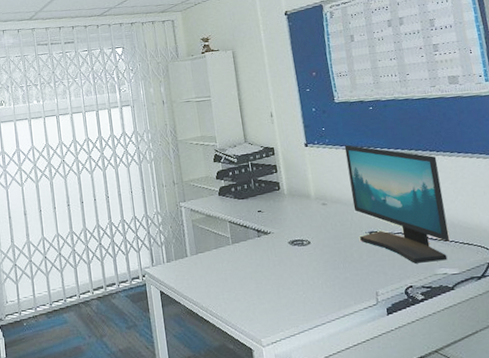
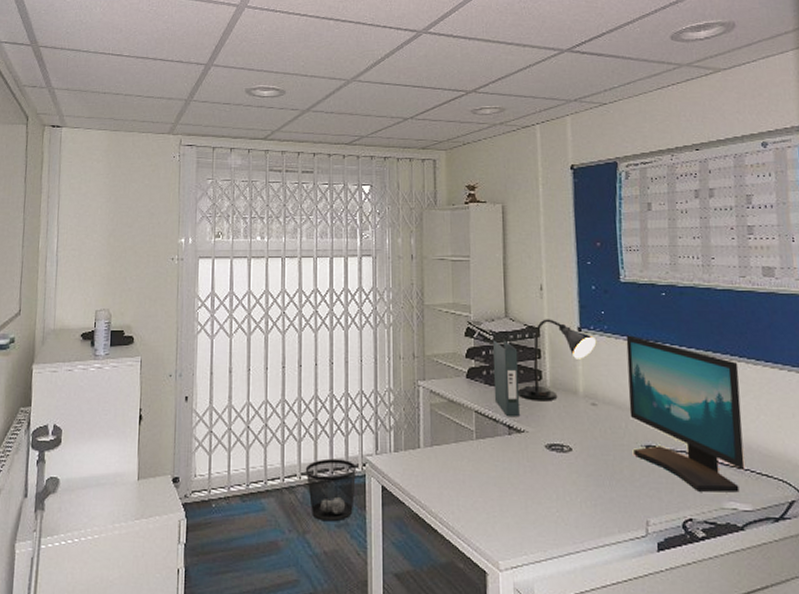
waste bin: none [96,273,139,326] -> present [305,458,357,522]
binder: none [237,161,265,222] -> present [493,340,520,416]
desk lamp: none [261,139,321,208] -> present [517,319,597,402]

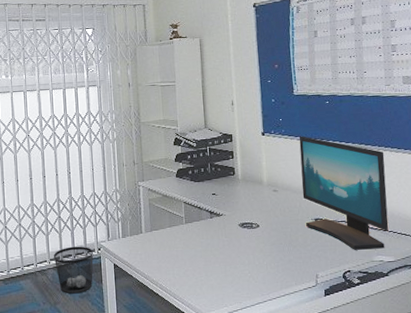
binder: present [493,340,520,416] -> none [196,146,218,204]
desk lamp: present [517,319,597,402] -> none [216,127,277,192]

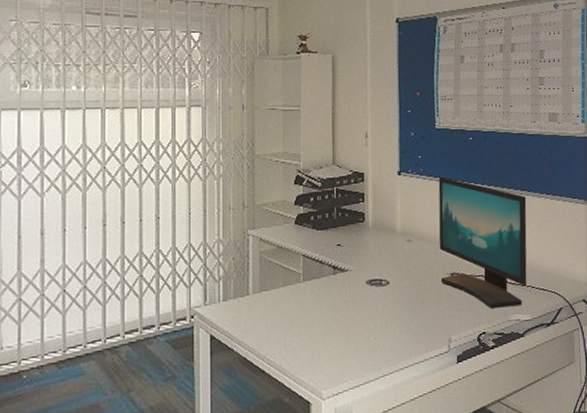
waste bin: present [53,246,94,294] -> none [129,313,185,378]

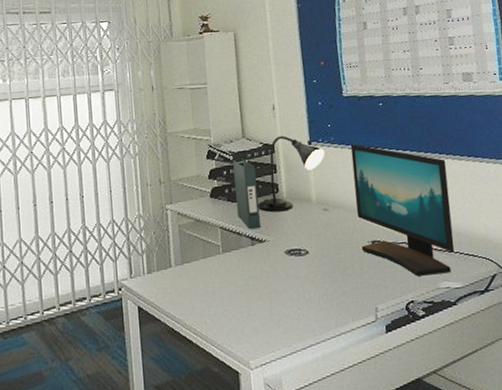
binder: none [320,186,344,257] -> present [233,159,260,229]
desk lamp: none [342,164,414,242] -> present [257,135,325,212]

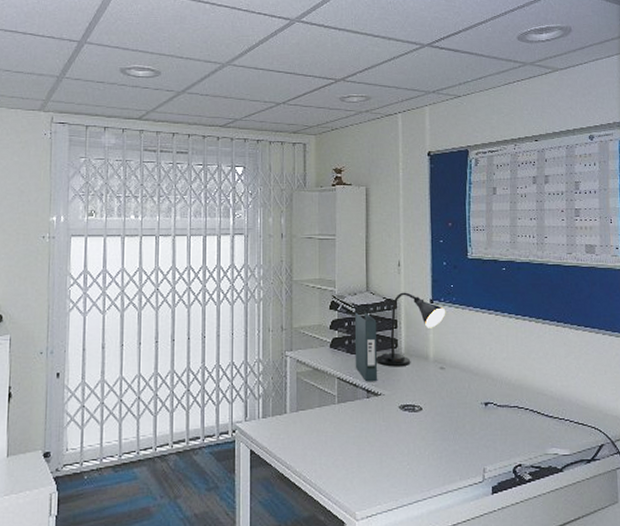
computer monitor: present [350,144,455,276] -> none [471,306,565,441]

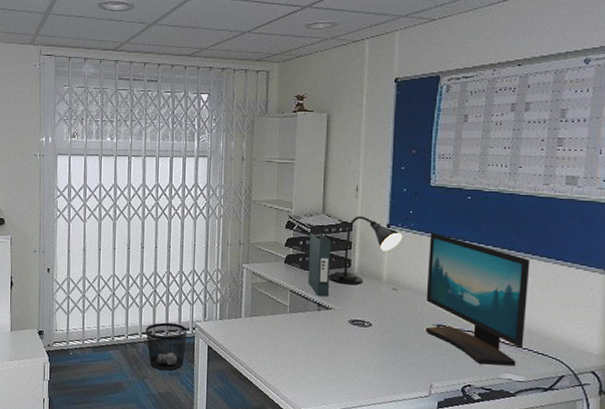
waste bin: none [177,427,227,486] -> present [145,322,188,371]
computer monitor: none [471,306,565,441] -> present [426,232,530,367]

